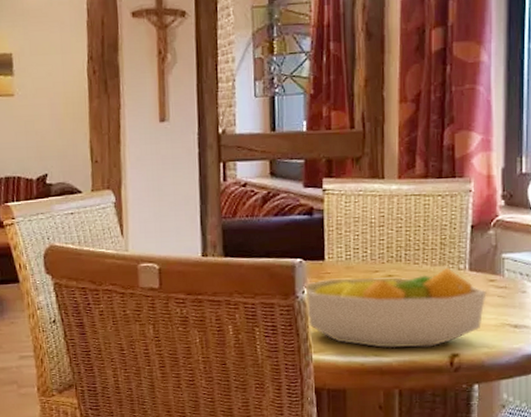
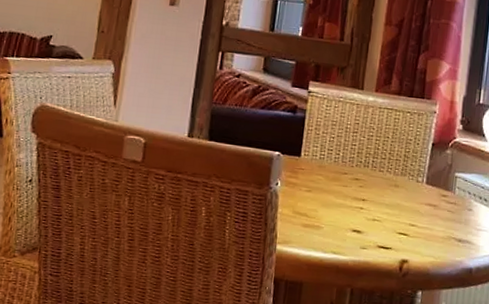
fruit bowl: present [305,267,487,349] -> none [277,174,439,251]

